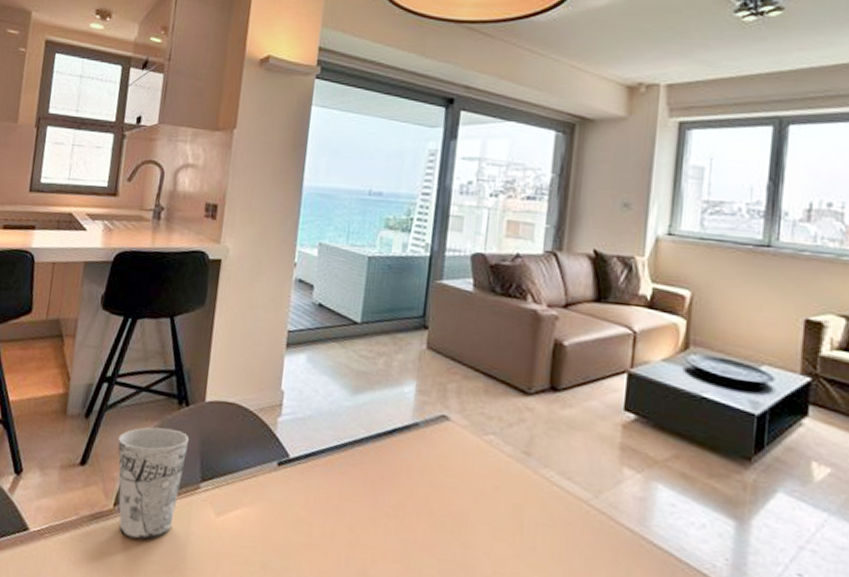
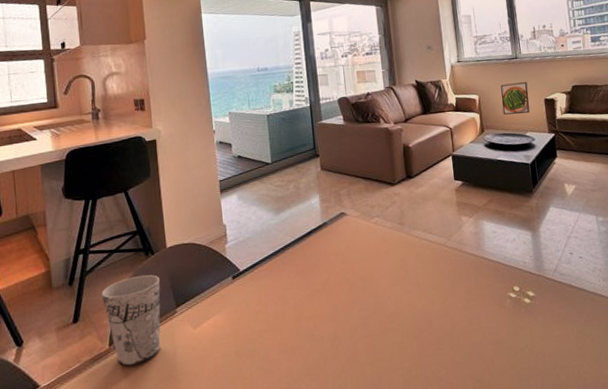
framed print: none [727,282,780,337] -> present [500,82,530,115]

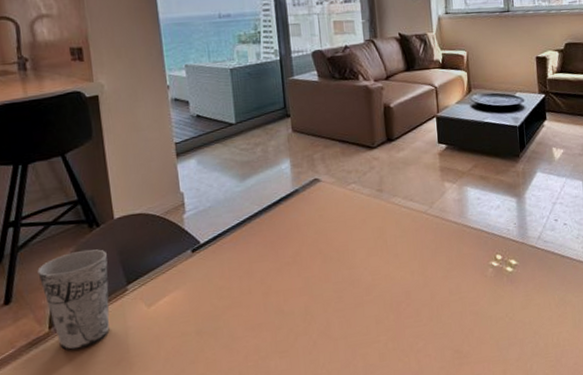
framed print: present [500,82,530,115] -> none [491,38,520,73]

